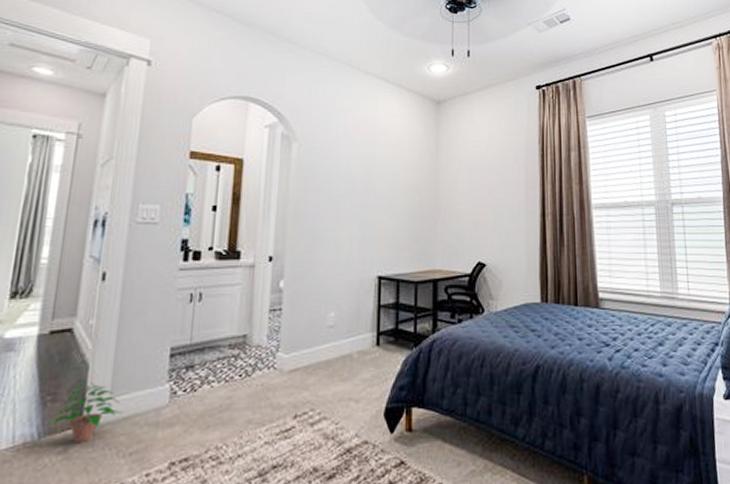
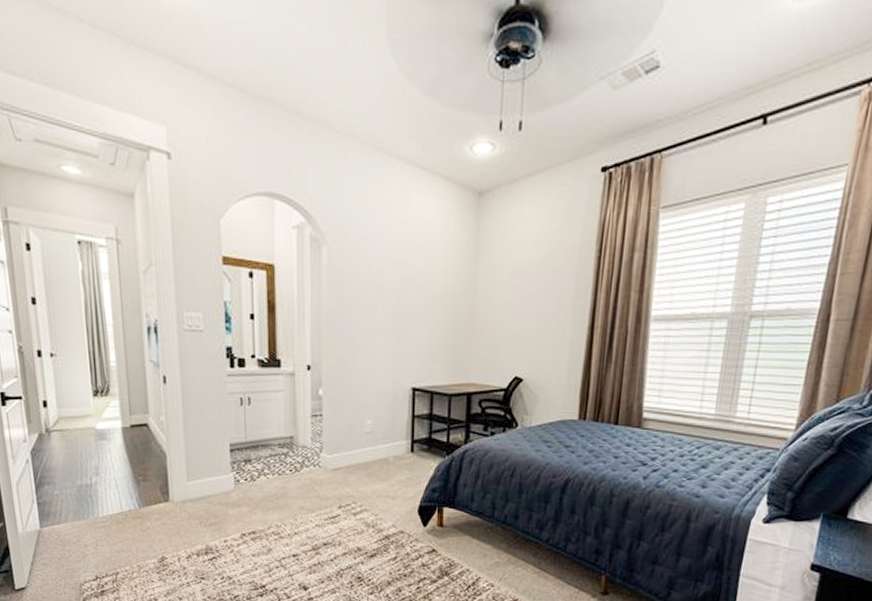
potted plant: present [47,380,123,444] -> none [143,466,199,514]

